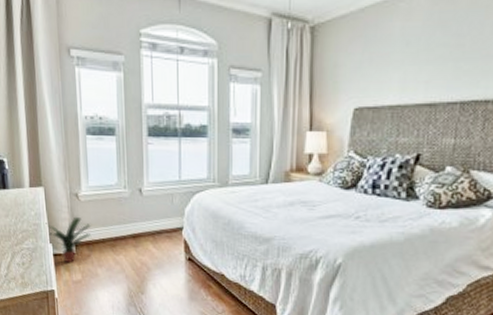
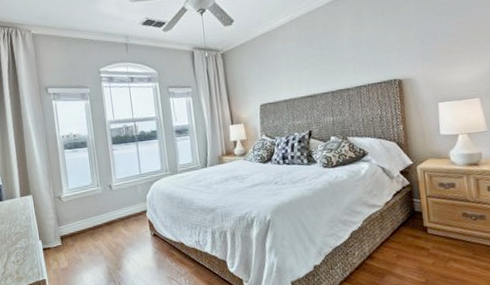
potted plant: present [45,216,92,263] -> none [35,214,74,255]

